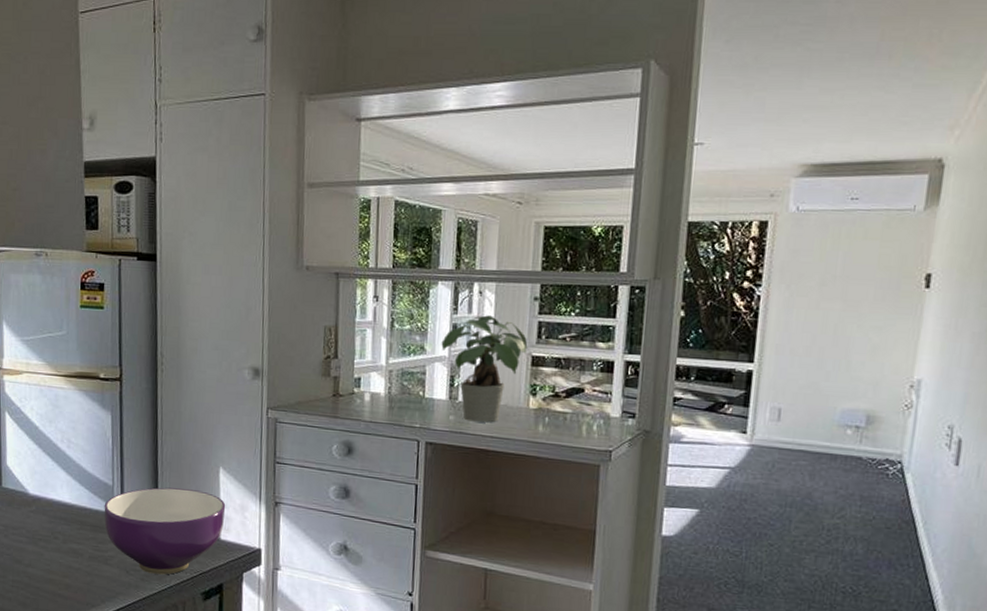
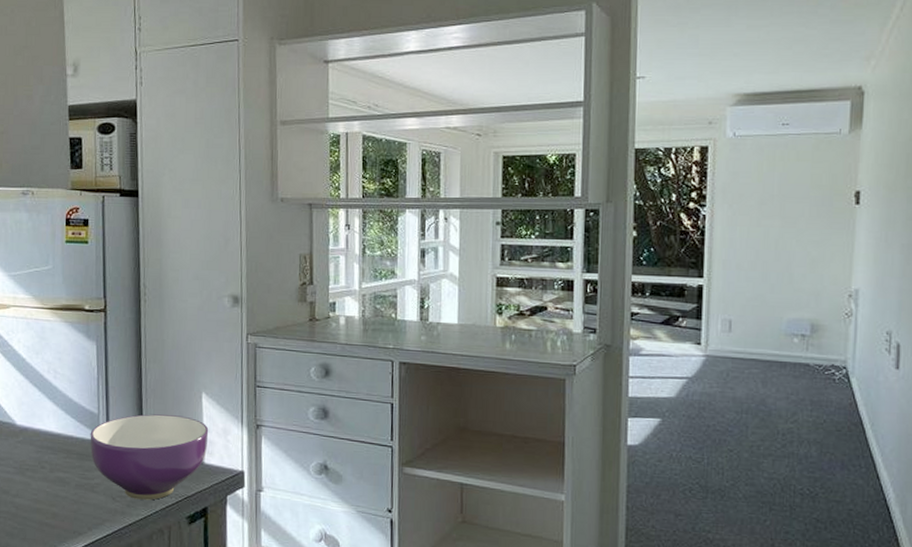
potted plant: present [441,315,528,423] -> none [411,240,492,342]

